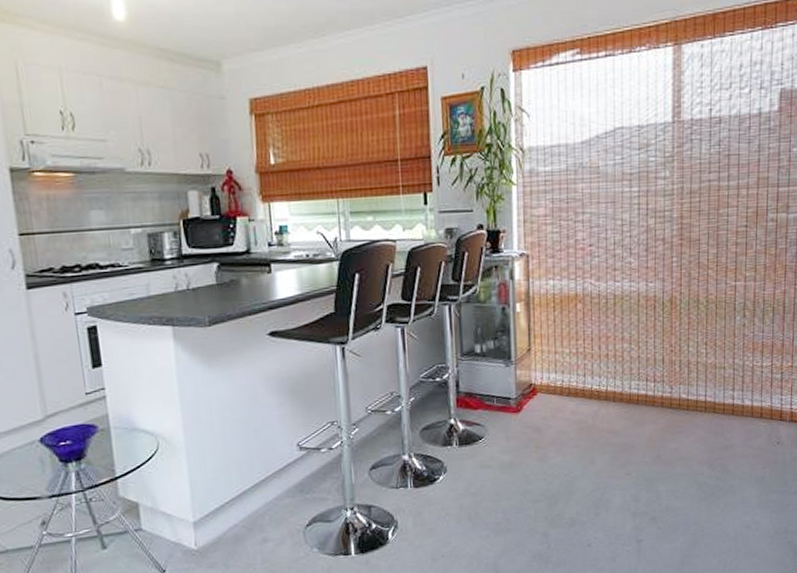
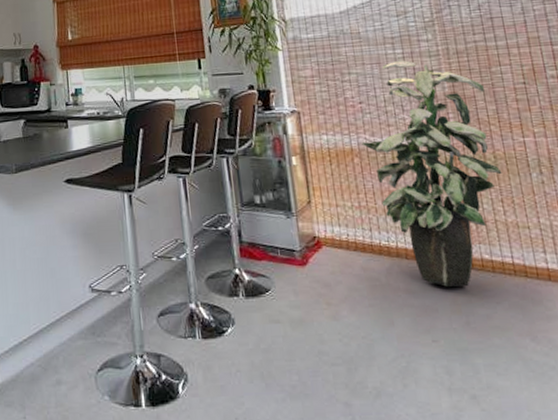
indoor plant: none [586,200,711,425] -> present [361,61,502,287]

